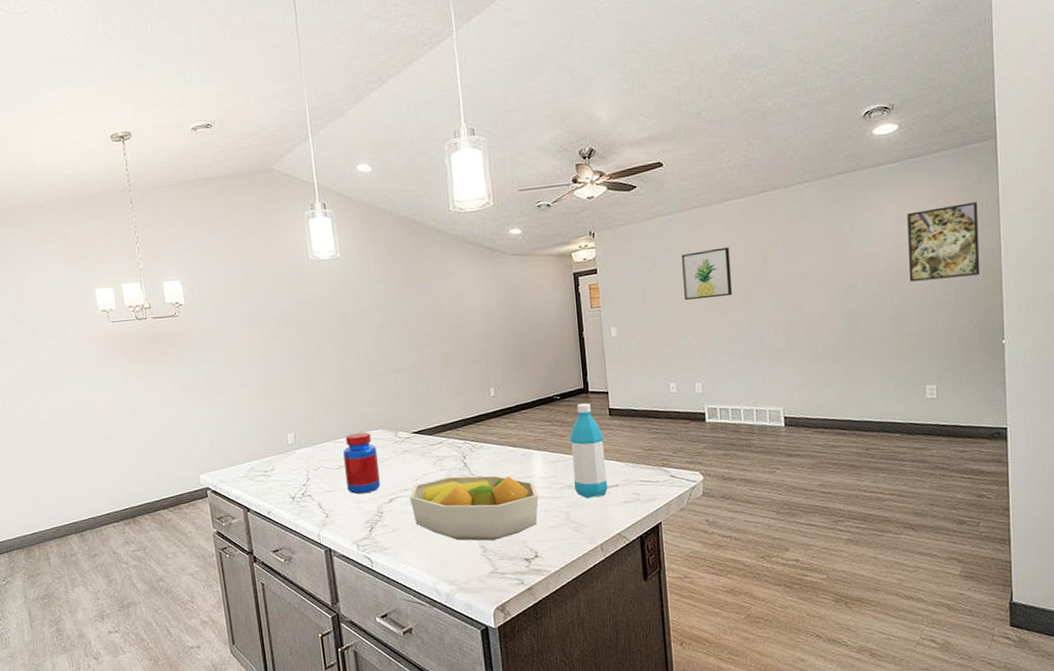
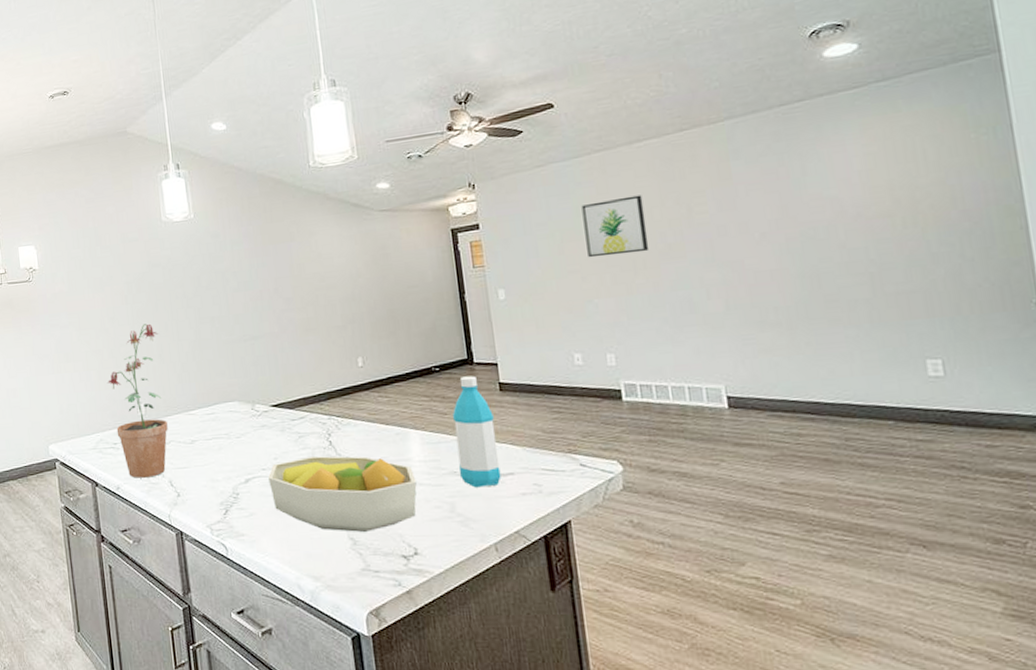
potted plant: none [256,357,317,503] -> present [106,323,168,478]
jar: present [343,432,380,494] -> none [196,404,236,472]
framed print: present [907,202,981,282] -> none [879,130,995,231]

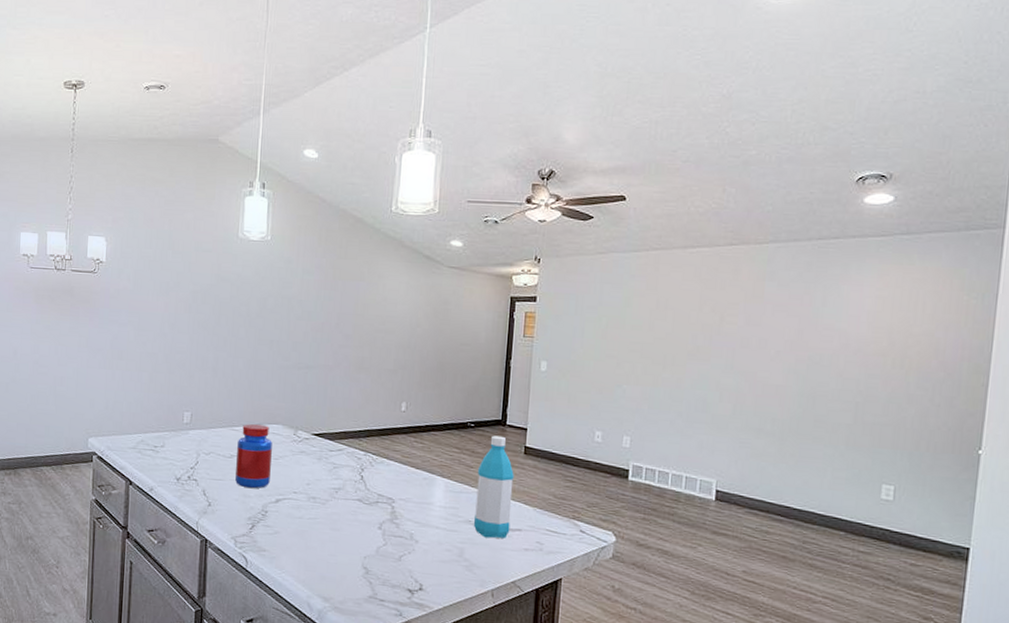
potted plant: present [106,323,168,478] -> none [157,335,217,484]
jar: none [196,404,236,472] -> present [235,424,272,489]
fruit bowl: present [268,456,417,532] -> none [298,487,434,564]
wall art: present [581,195,650,258] -> none [627,296,685,350]

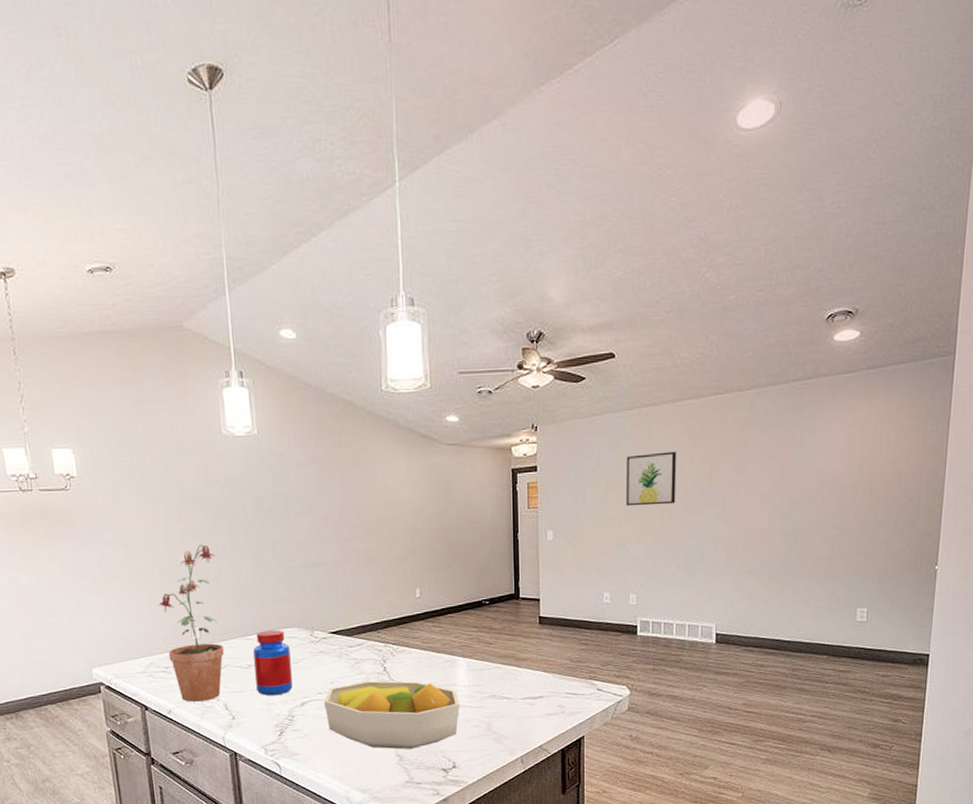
potted plant: none [157,335,217,484] -> present [158,544,224,702]
fruit bowl: none [298,487,434,564] -> present [324,681,460,749]
water bottle: present [473,435,514,539] -> none [497,609,532,709]
wall art: none [627,296,685,350] -> present [626,451,677,507]

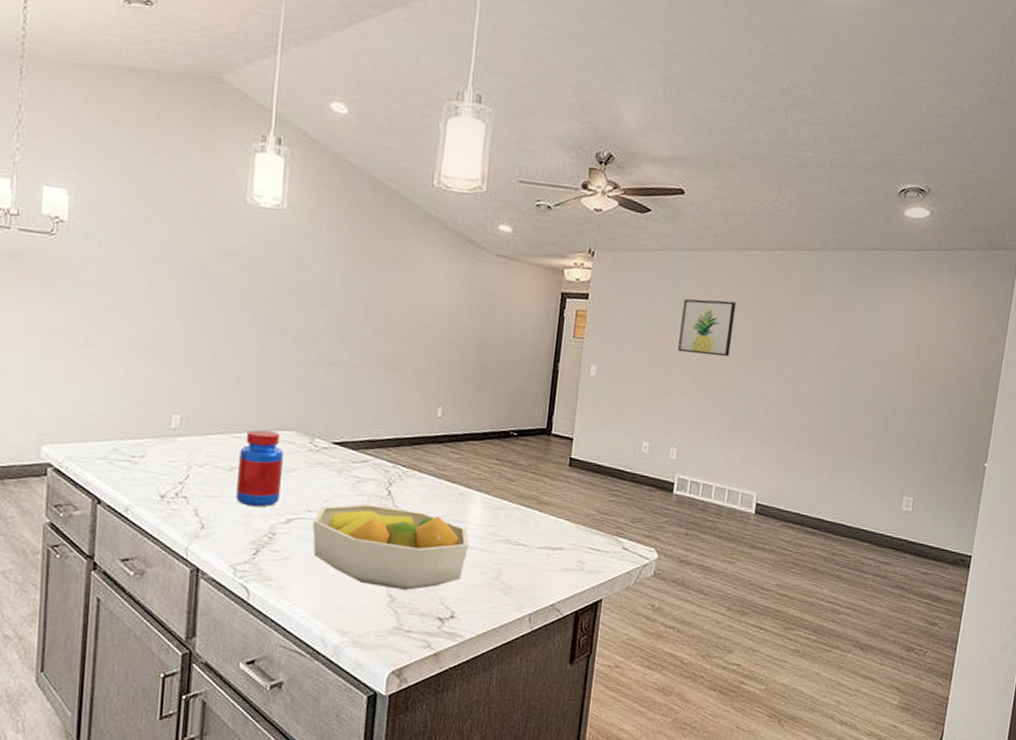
potted plant: present [158,544,224,702] -> none [136,321,216,502]

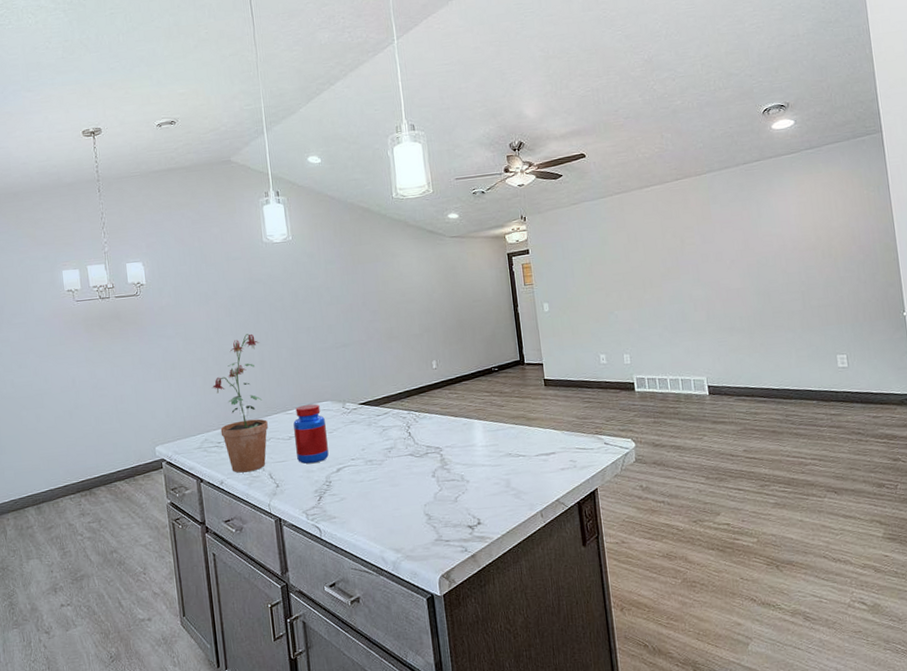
potted plant: none [136,321,216,502] -> present [211,333,268,473]
fruit bowl: present [312,504,469,590] -> none [357,444,480,509]
wall art: present [678,299,737,357] -> none [606,229,655,278]

